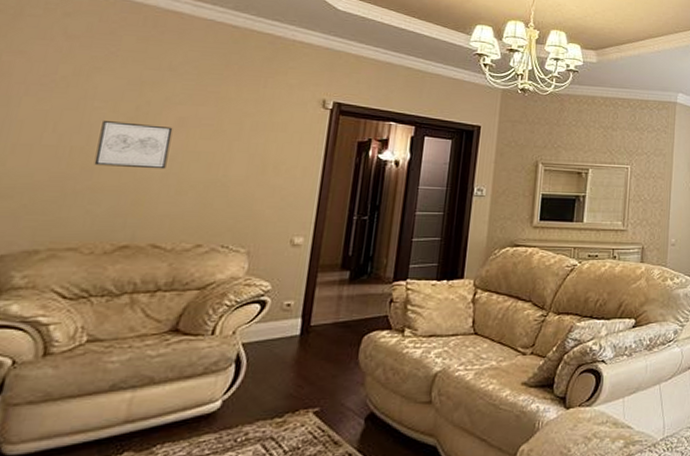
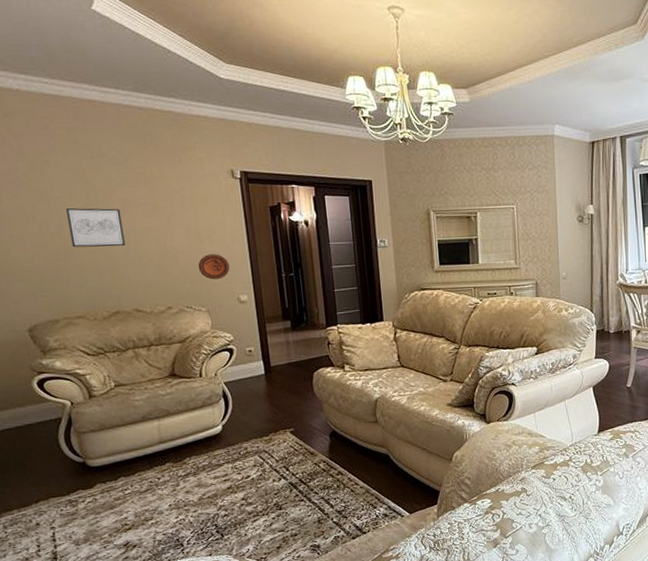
decorative plate: none [250,187,292,217] -> present [198,254,230,280]

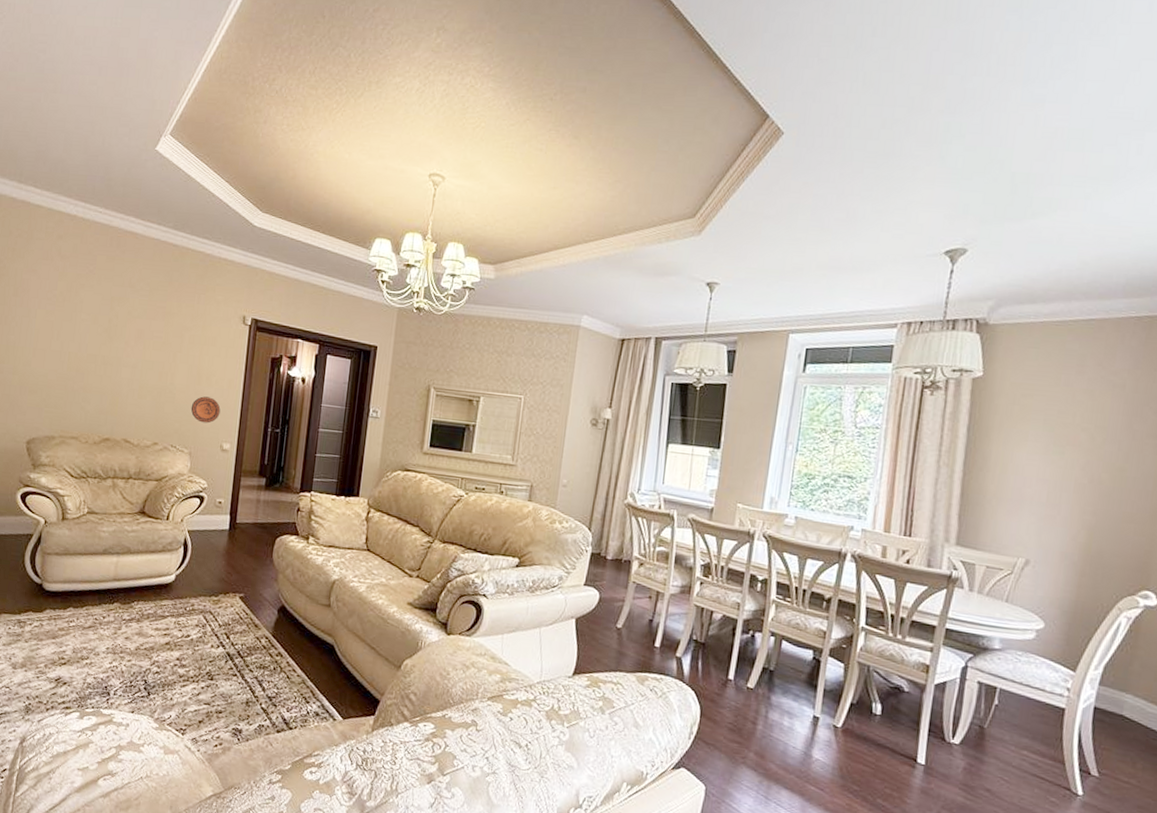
wall art: present [66,208,126,248] -> none [84,331,135,376]

